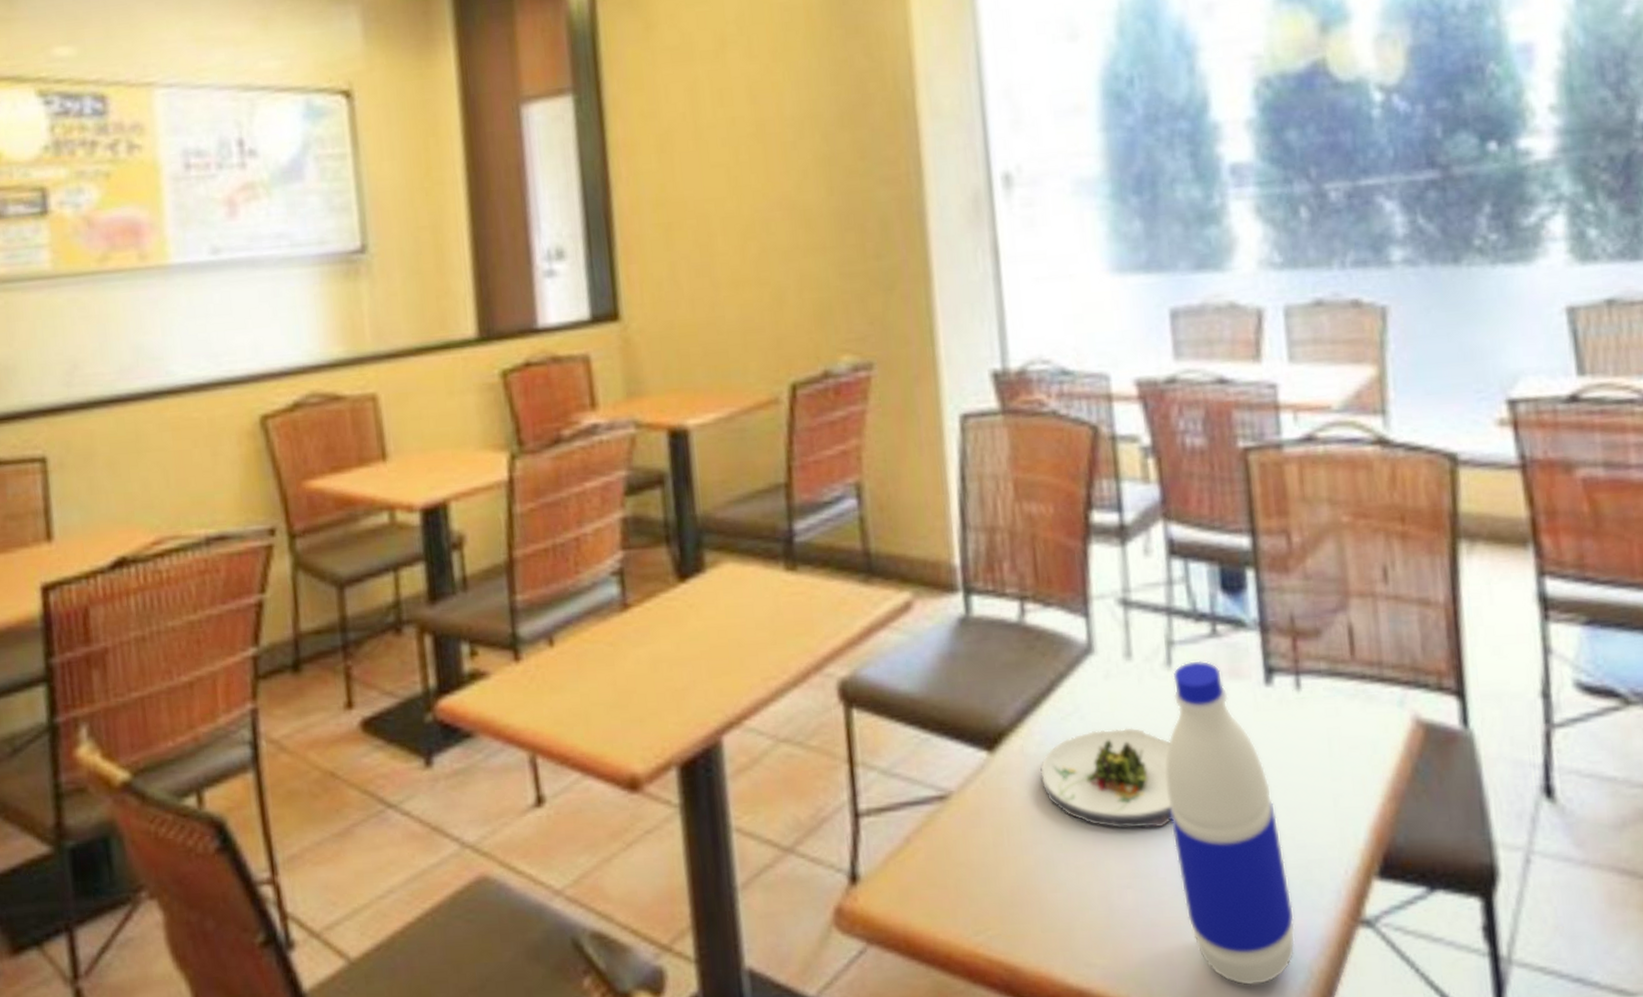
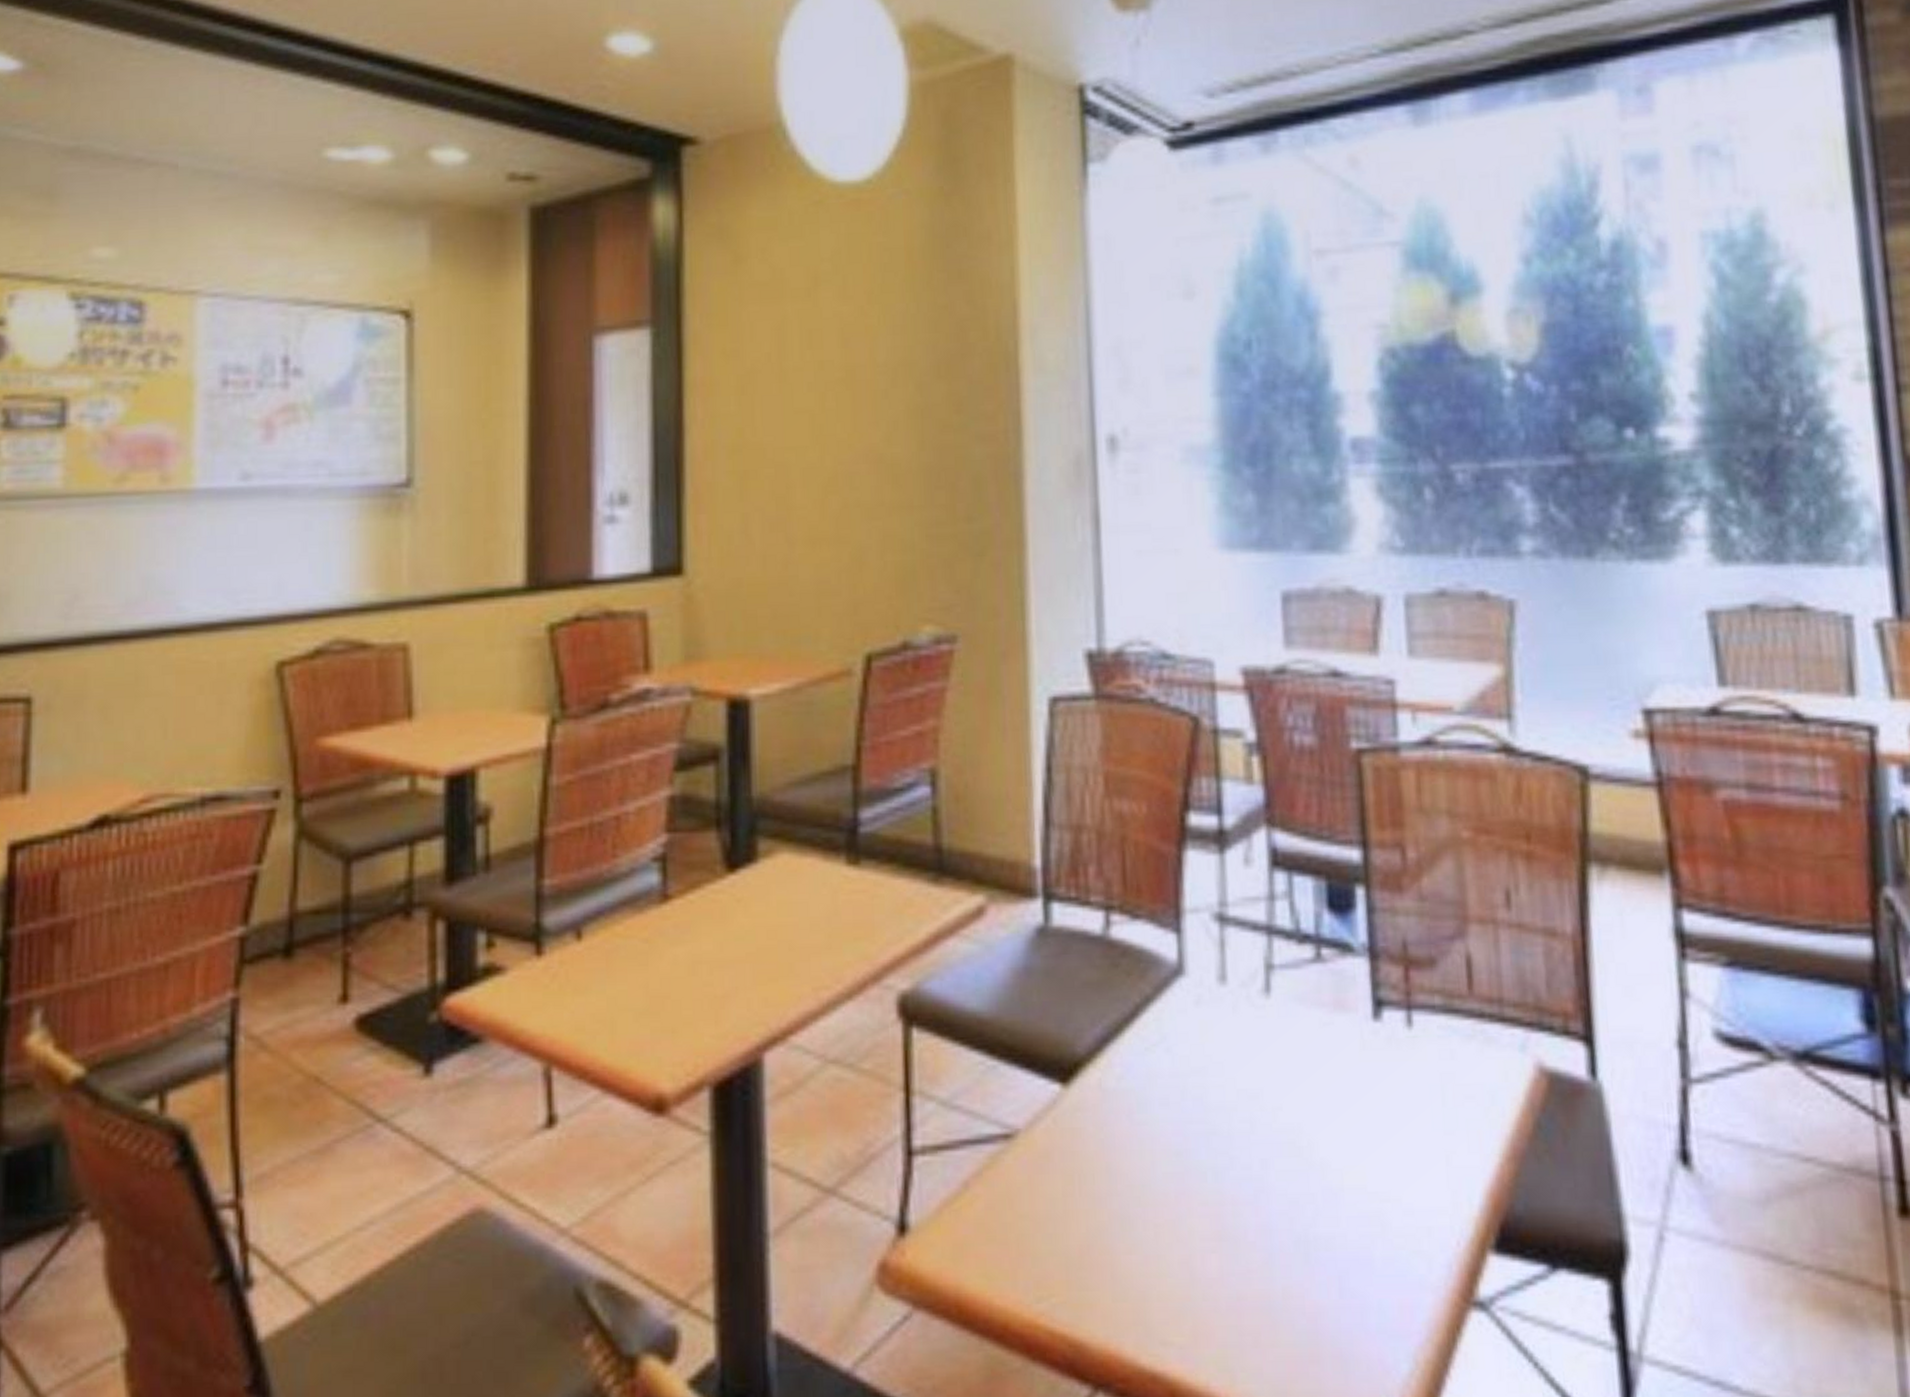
salad plate: present [1039,727,1172,829] -> none [1118,1063,1266,1182]
water bottle: present [1166,660,1295,986] -> none [1260,988,1399,1376]

